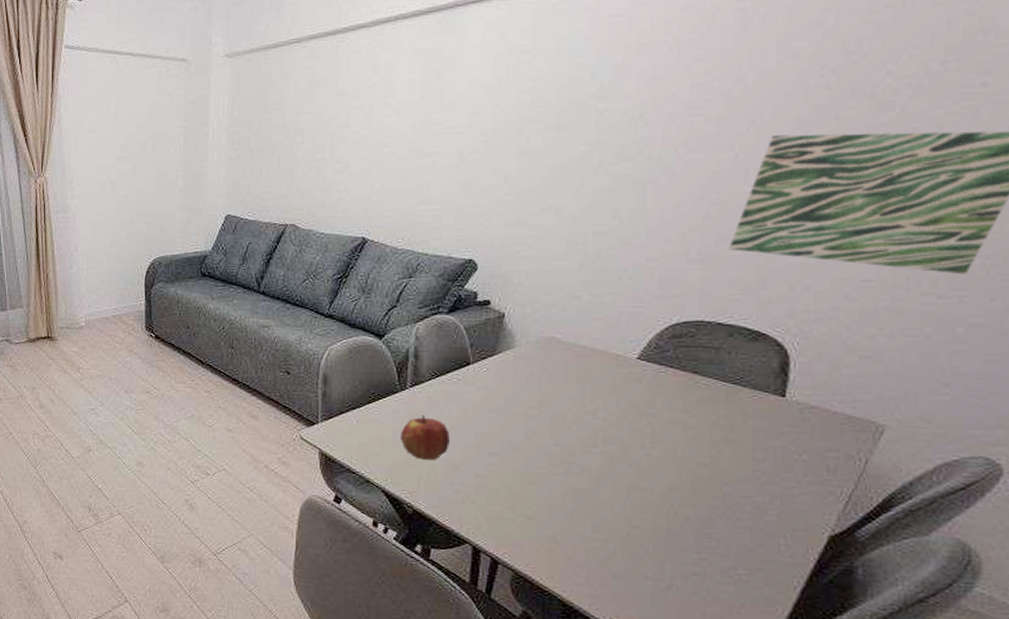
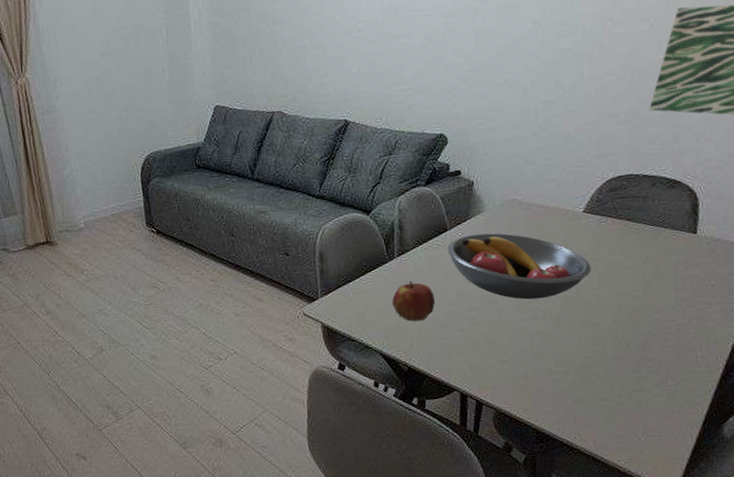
fruit bowl: none [468,372,644,452] -> present [447,233,591,300]

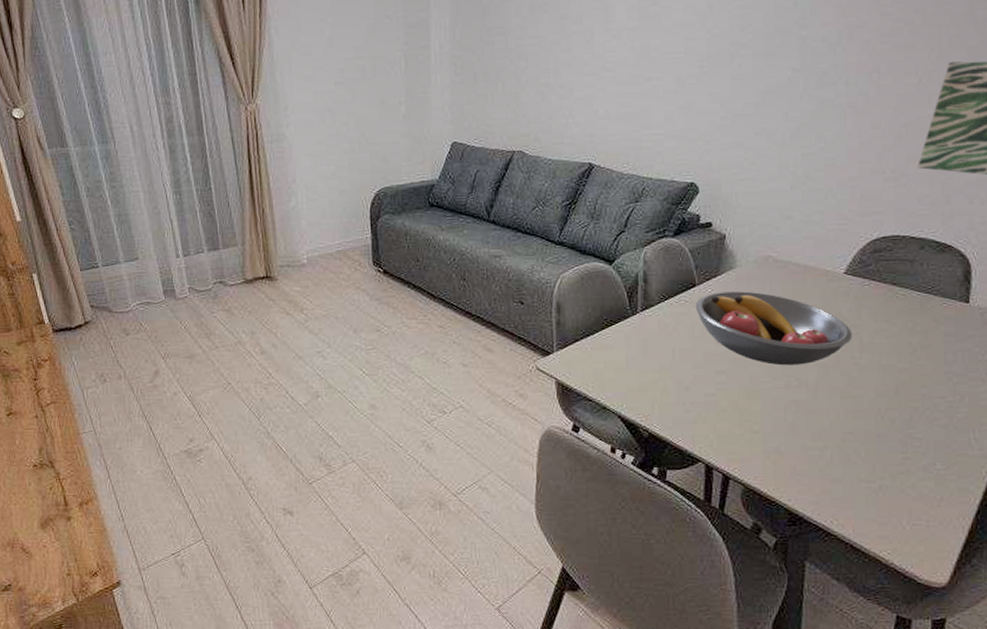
apple: present [392,280,435,321] -> none [634,338,680,383]

